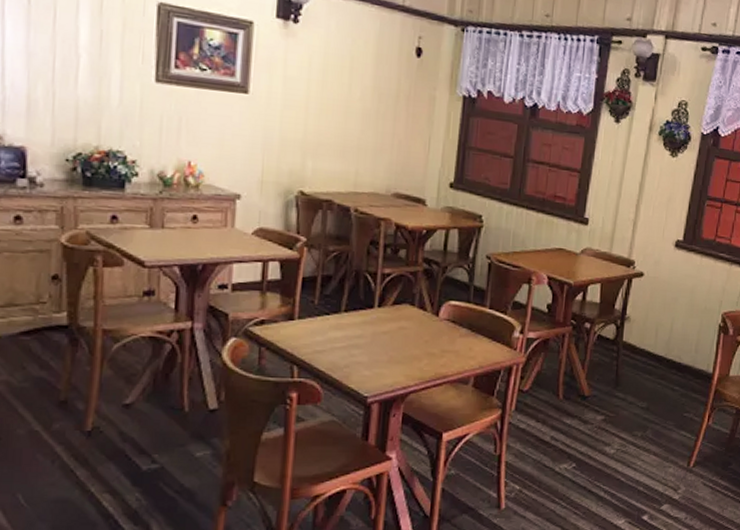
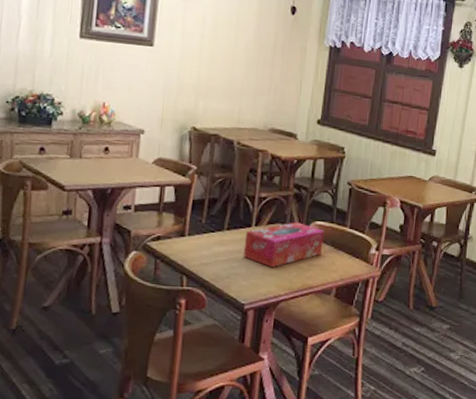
tissue box: none [364,302,460,355] -> present [243,222,324,268]

